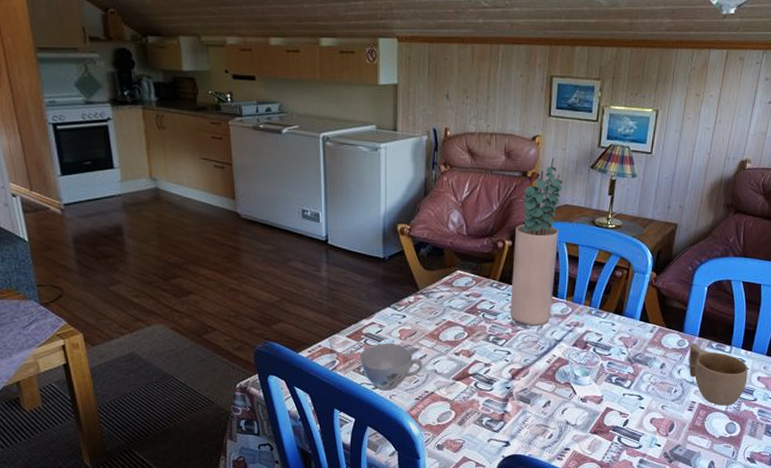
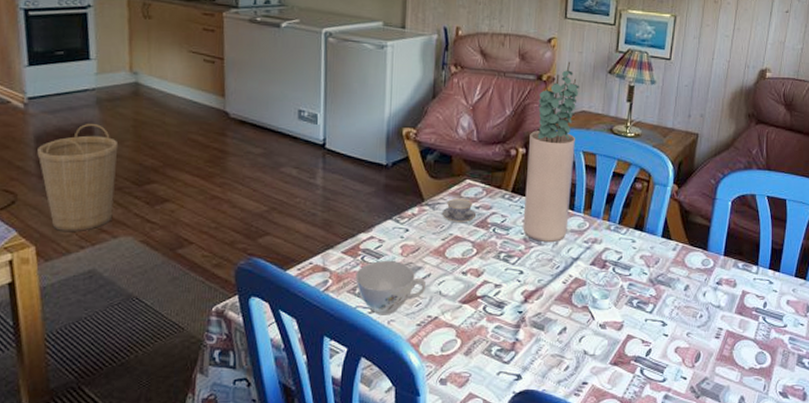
basket: none [76,225,146,321] -> present [37,123,119,232]
teacup: none [436,287,467,310] -> present [443,198,477,223]
cup: present [688,343,748,406] -> none [714,263,777,333]

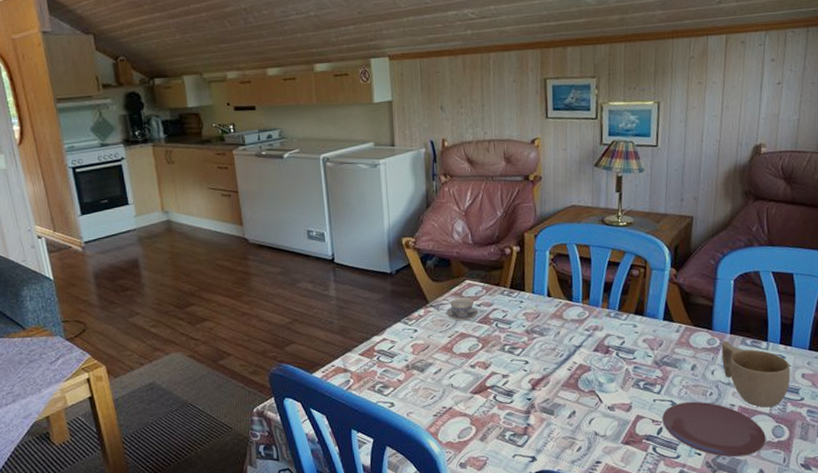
basket: present [37,123,119,232] -> none [97,258,163,352]
teacup: present [355,260,427,315] -> none [373,358,439,409]
vase: present [523,61,579,242] -> none [522,159,568,333]
plate: none [652,323,749,383] -> present [662,401,766,458]
cup: none [714,263,777,333] -> present [721,341,791,408]

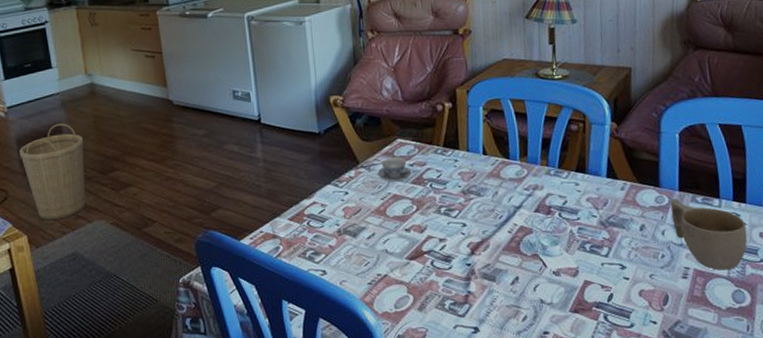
basket: none [97,258,163,352] -> present [19,123,86,221]
plate: present [662,401,766,458] -> none [612,264,727,326]

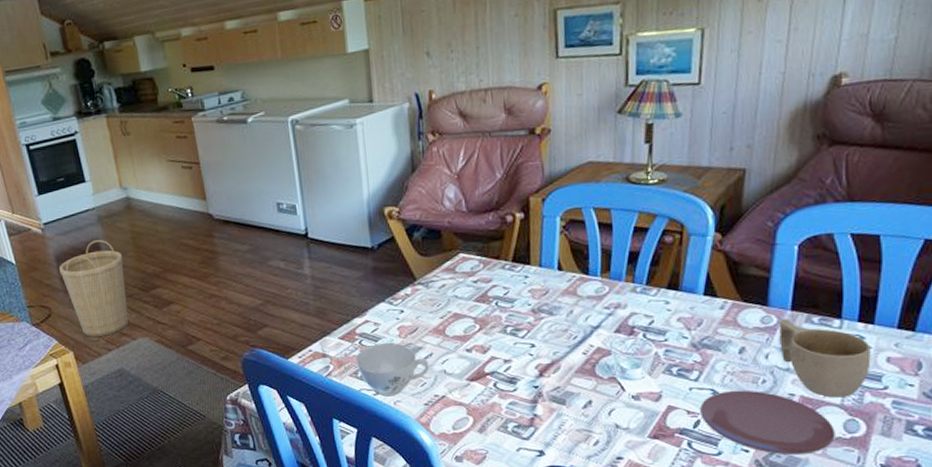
teacup: none [304,223,373,277] -> present [355,342,430,397]
teacup: present [378,157,412,182] -> none [438,273,475,300]
plate: none [612,264,727,326] -> present [700,390,835,456]

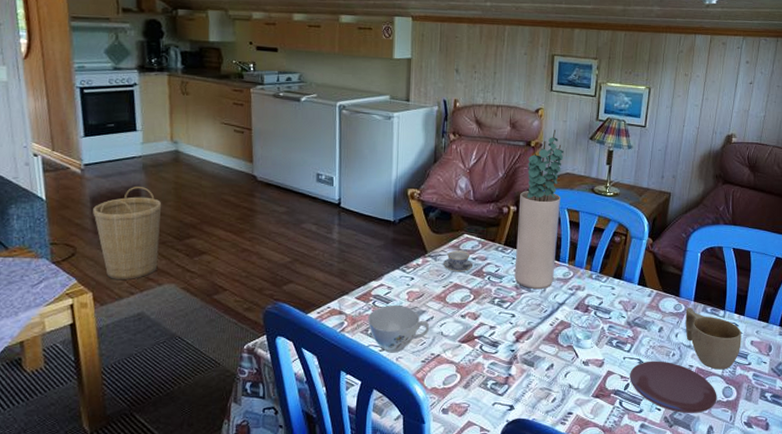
teacup: none [438,273,475,300] -> present [444,250,474,272]
vase: none [526,107,584,312] -> present [514,129,564,289]

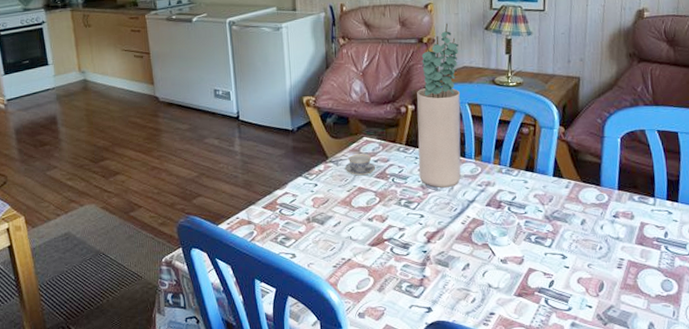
basket: present [93,186,162,281] -> none [18,115,78,204]
teacup: present [368,304,430,353] -> none [276,211,338,260]
plate: present [630,361,717,414] -> none [553,255,656,311]
cup: present [685,308,742,370] -> none [609,197,678,262]

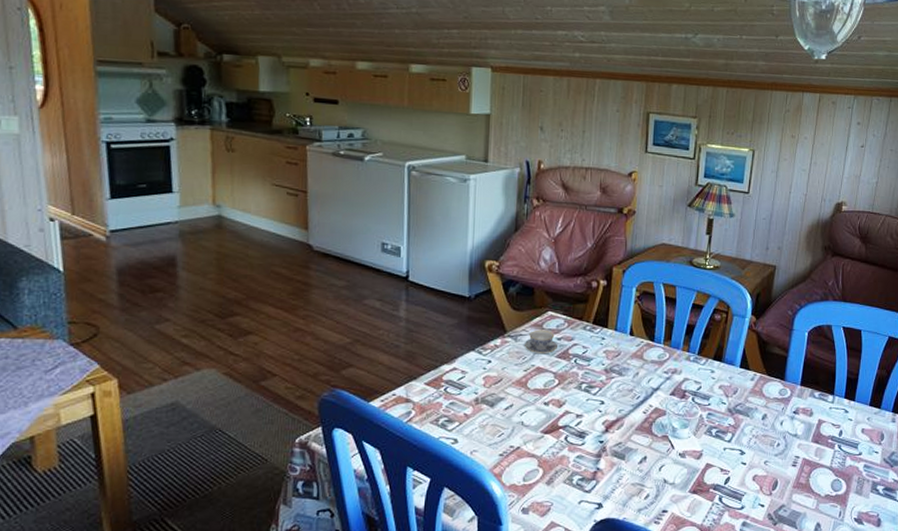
vase: present [416,23,461,188] -> none [604,195,659,372]

